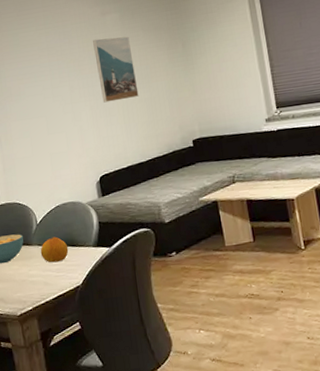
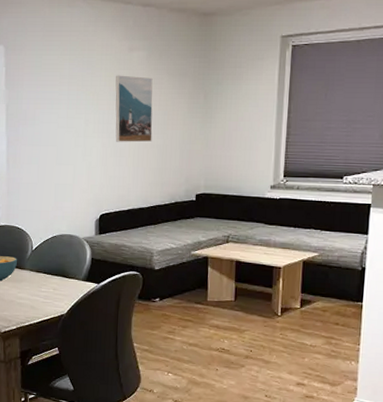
fruit: present [40,236,69,263] -> none [31,265,59,290]

